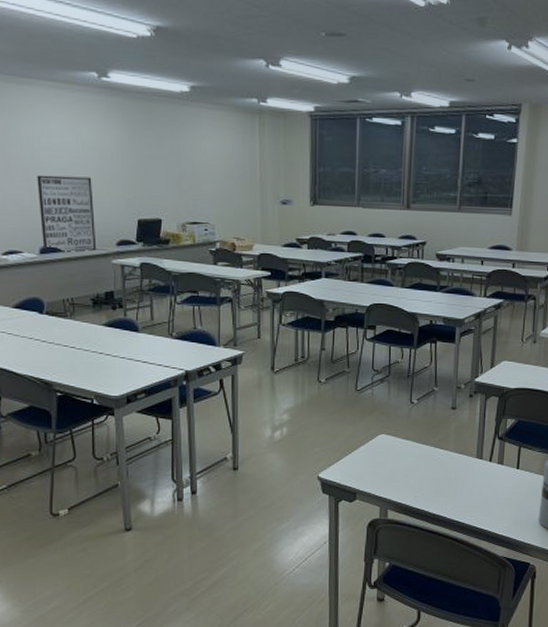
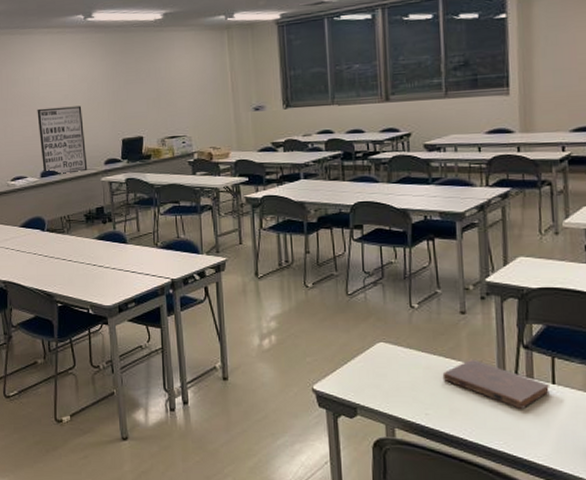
book: none [431,448,514,490] -> present [442,359,550,409]

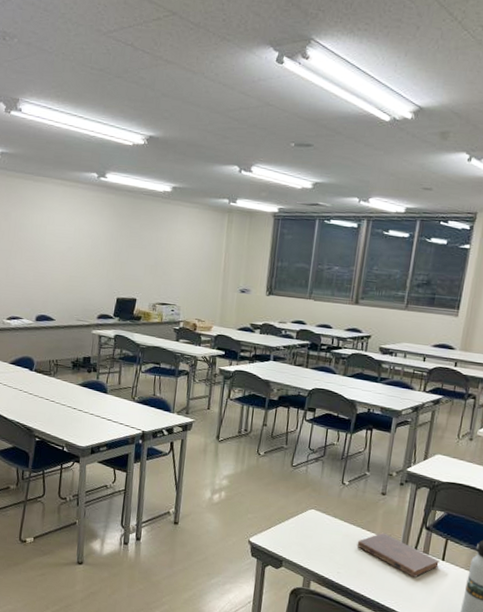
wall art: present [37,106,88,175] -> none [38,256,84,322]

